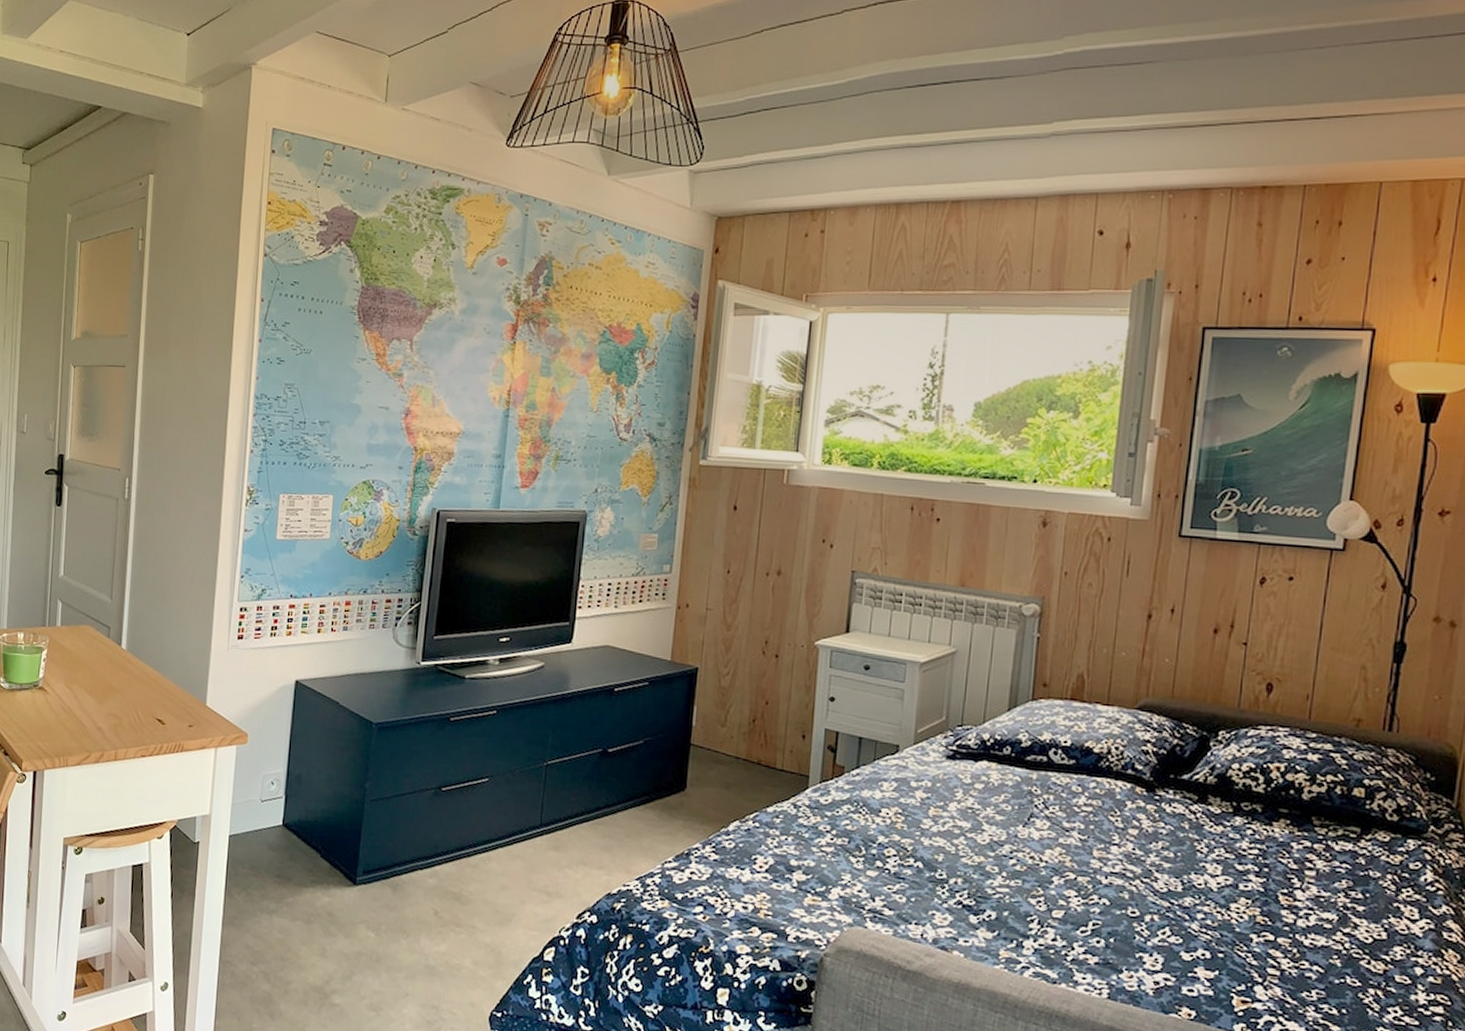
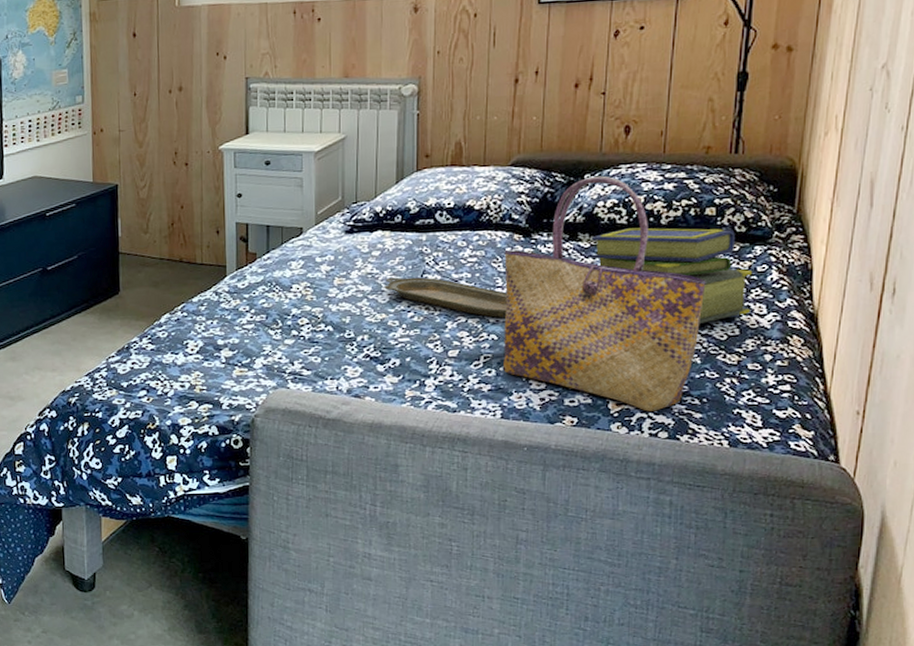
serving tray: none [985,815,1124,881] -> present [384,277,507,318]
tote bag: none [1114,734,1351,1016] -> present [503,175,706,412]
stack of books: none [1222,798,1405,921] -> present [592,227,753,324]

